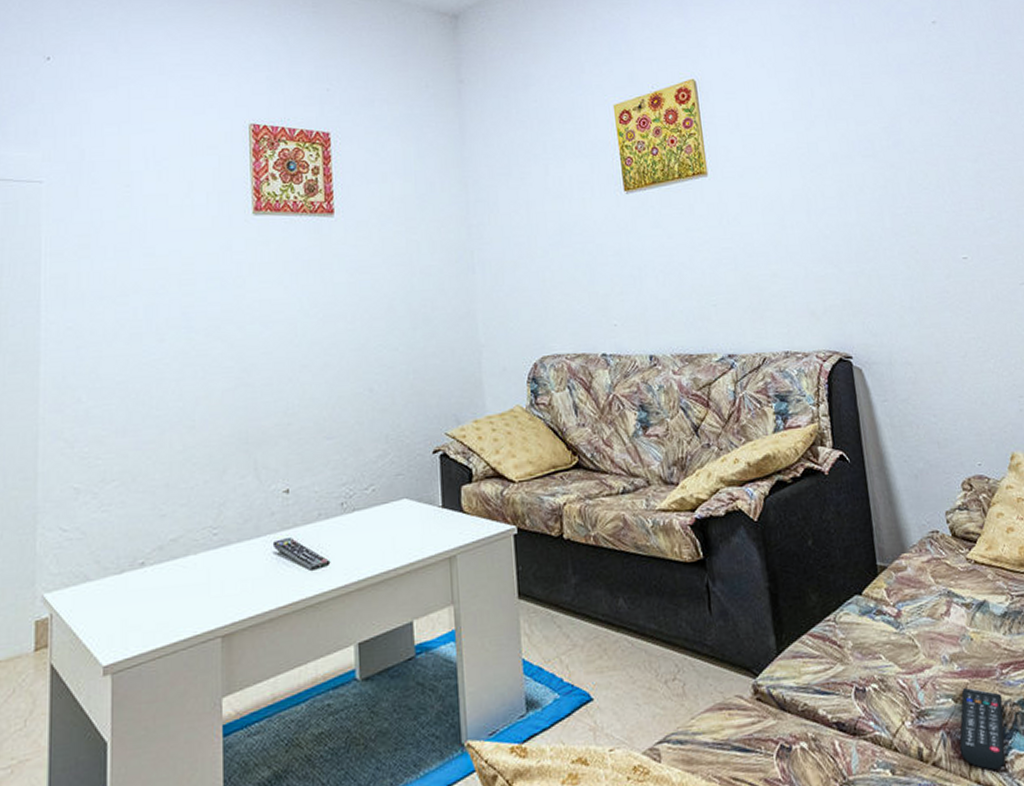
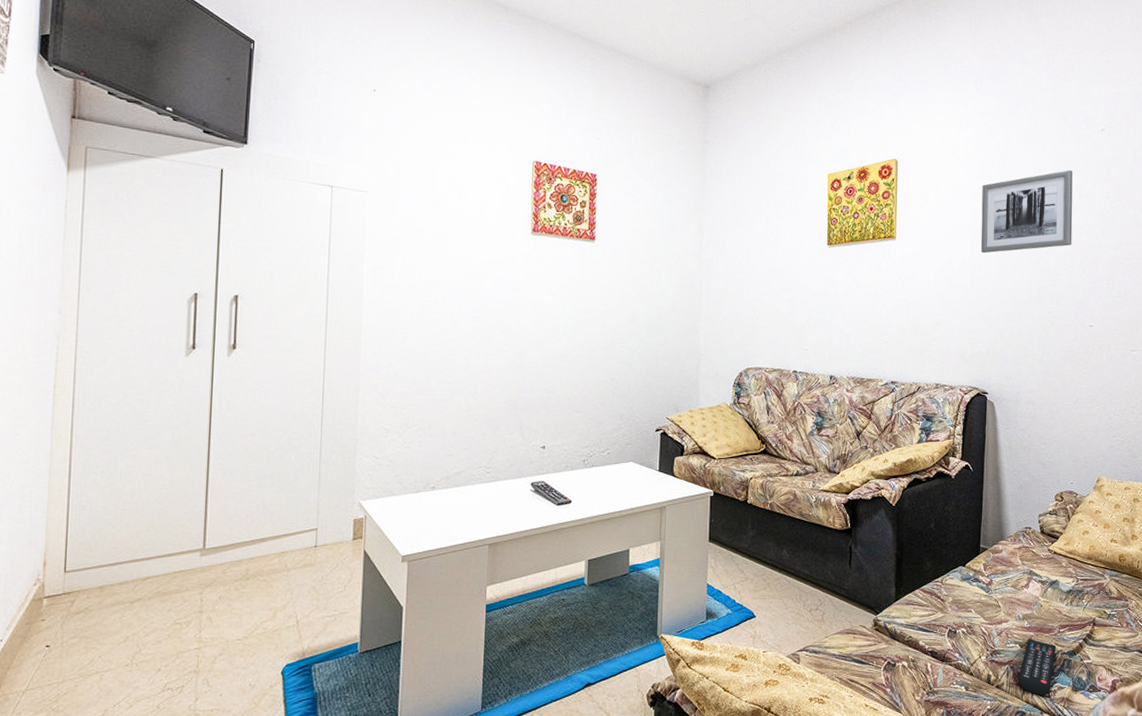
wall art: none [802,71,923,182] -> present [980,169,1073,254]

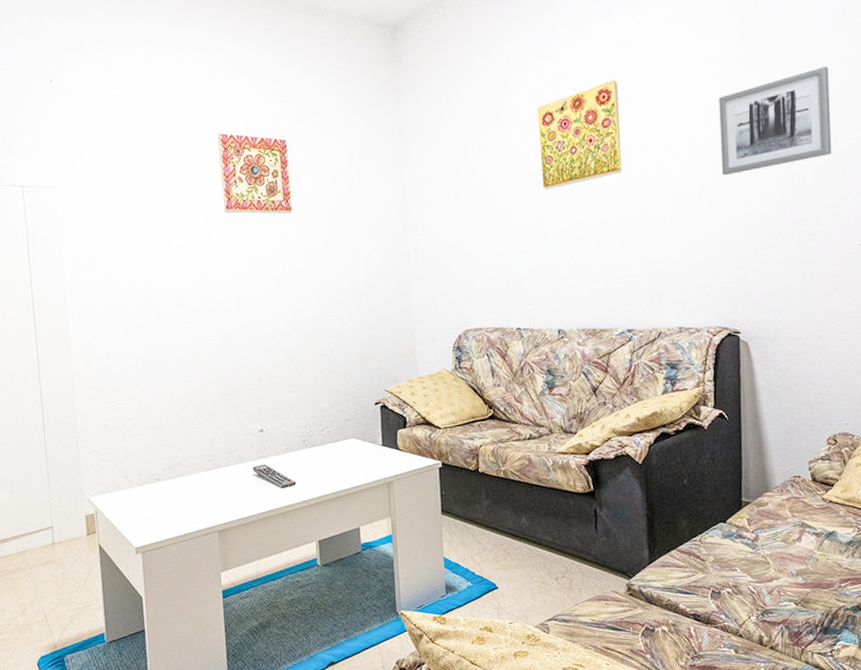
remote control: present [1018,638,1057,696] -> none [794,594,838,656]

